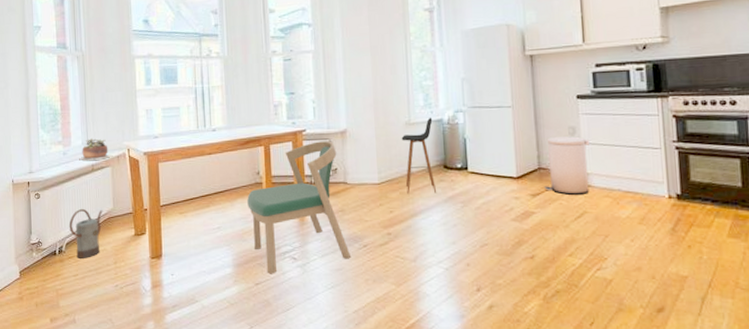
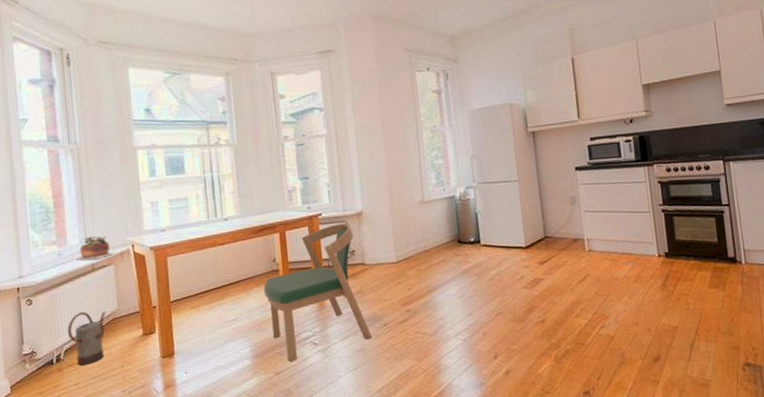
bar stool: present [401,117,436,194] -> none [416,194,452,271]
pedal bin: present [544,135,590,196] -> none [550,205,591,261]

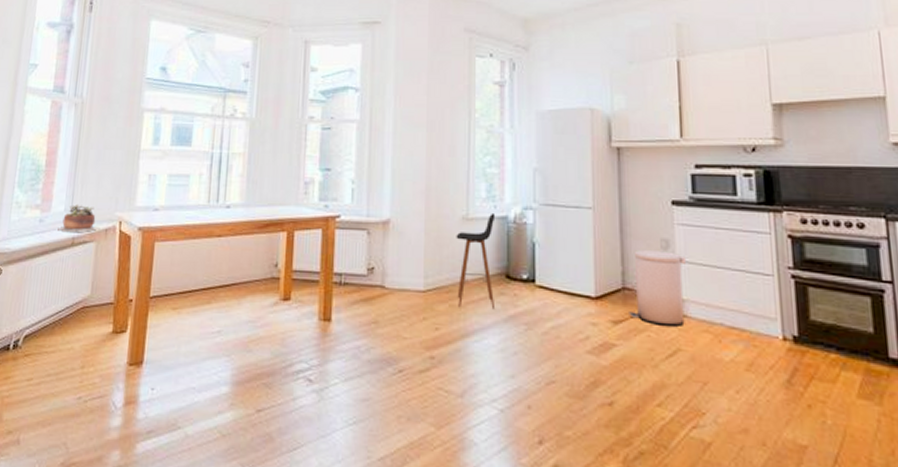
watering can: present [67,311,106,366] -> none [31,292,78,358]
dining chair: present [264,223,372,362] -> none [258,231,381,399]
bar stool: none [416,194,452,271] -> present [456,212,496,310]
pedal bin: none [550,205,591,261] -> present [629,249,687,328]

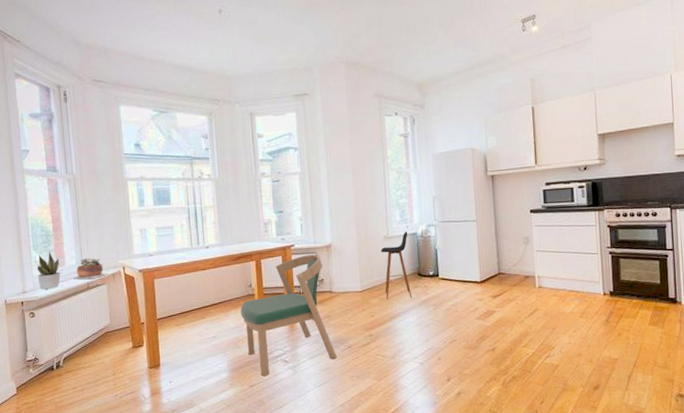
potted plant: none [14,192,46,240] -> present [37,252,60,290]
dining chair: none [258,231,381,399] -> present [240,254,337,377]
pedal bin: present [629,249,687,328] -> none [503,245,541,296]

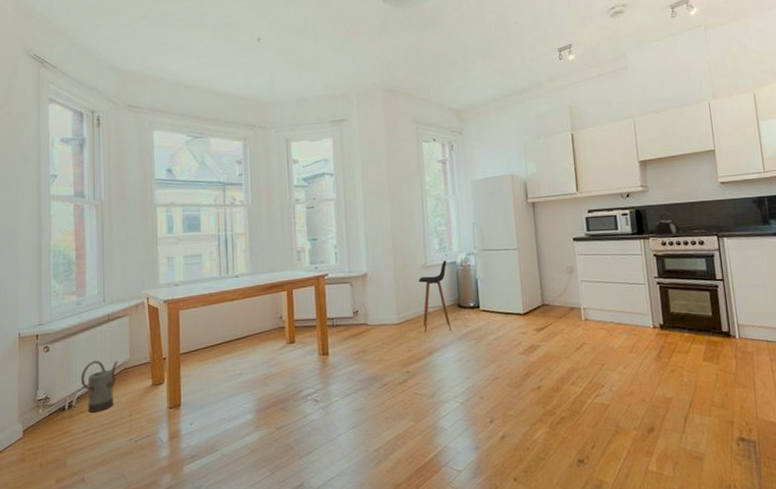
potted plant: present [37,252,60,290] -> none [56,281,81,322]
watering can: none [65,324,100,372] -> present [80,360,119,413]
succulent plant: present [74,257,108,280] -> none [94,287,131,311]
dining chair: present [240,254,337,377] -> none [270,284,371,418]
kettle: none [609,184,635,210] -> present [654,211,681,239]

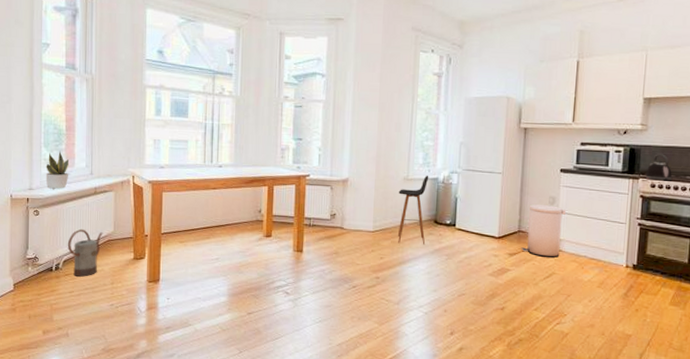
potted plant: none [56,281,81,322] -> present [45,151,70,189]
pedal bin: none [548,274,587,329] -> present [521,203,567,258]

